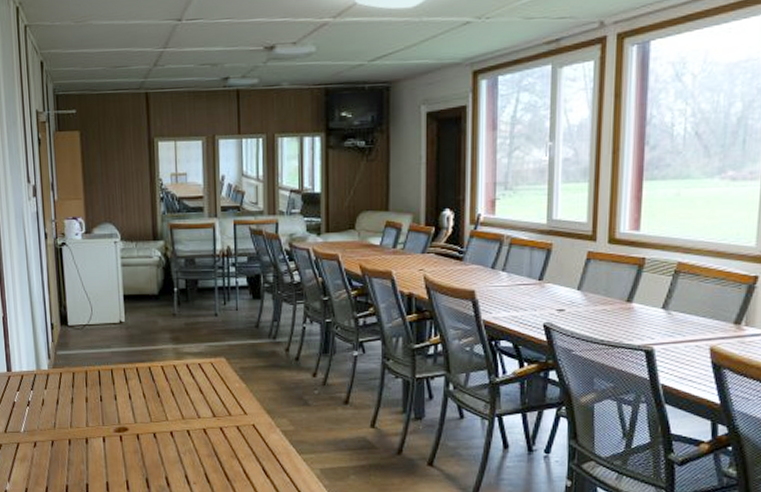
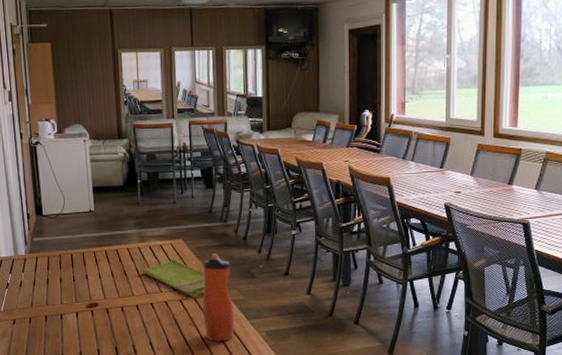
dish towel: none [177,379,250,426] -> present [142,258,205,297]
water bottle: none [245,376,283,478] -> present [202,254,234,341]

